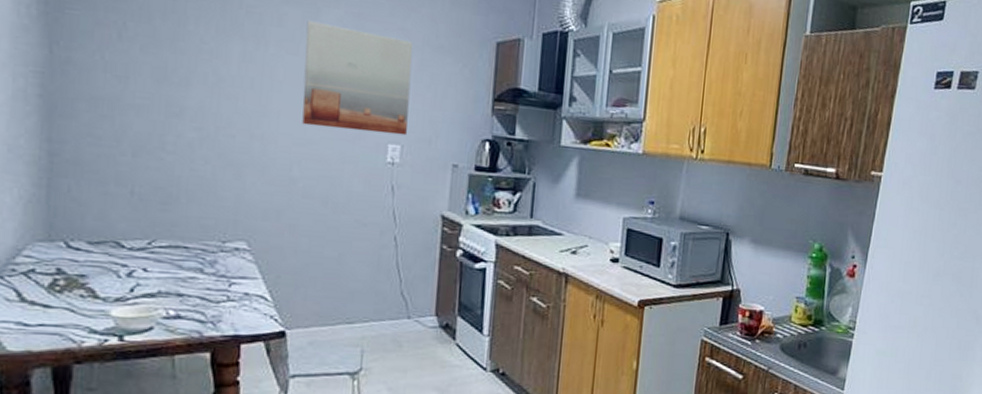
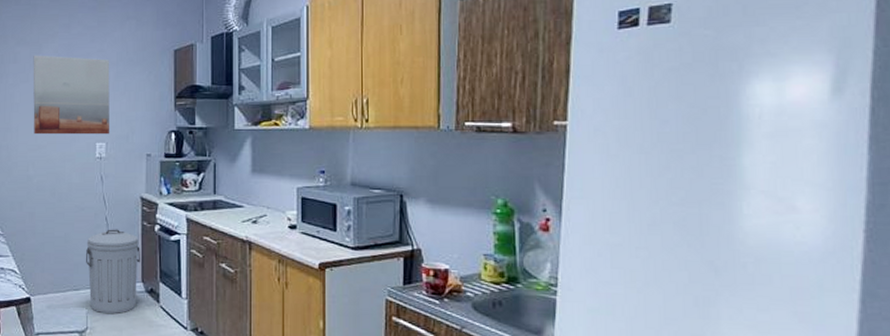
trash can: none [365,251,437,352] -> present [86,229,140,313]

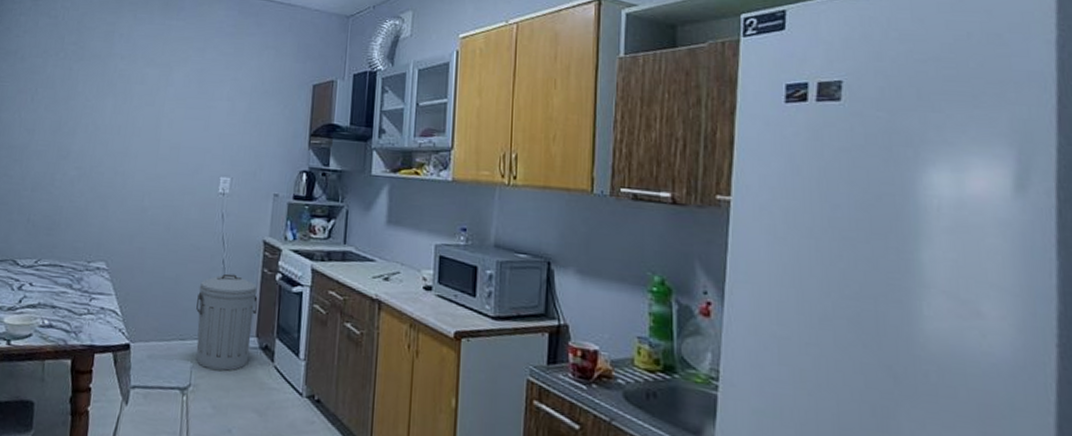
wall art: present [33,55,110,135] -> none [154,77,243,169]

